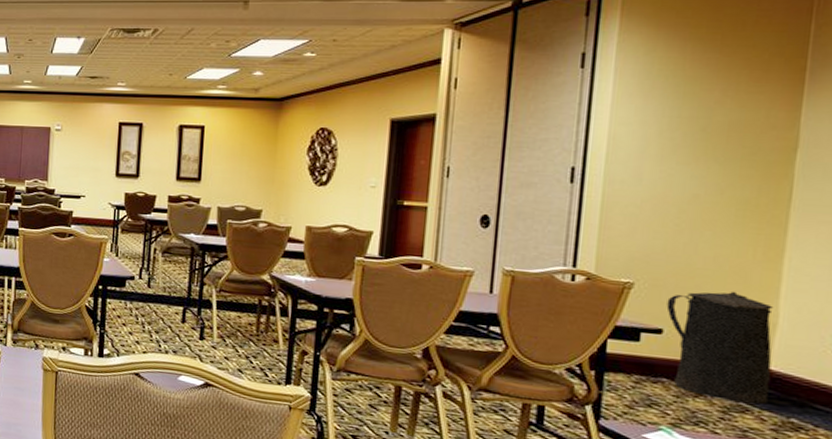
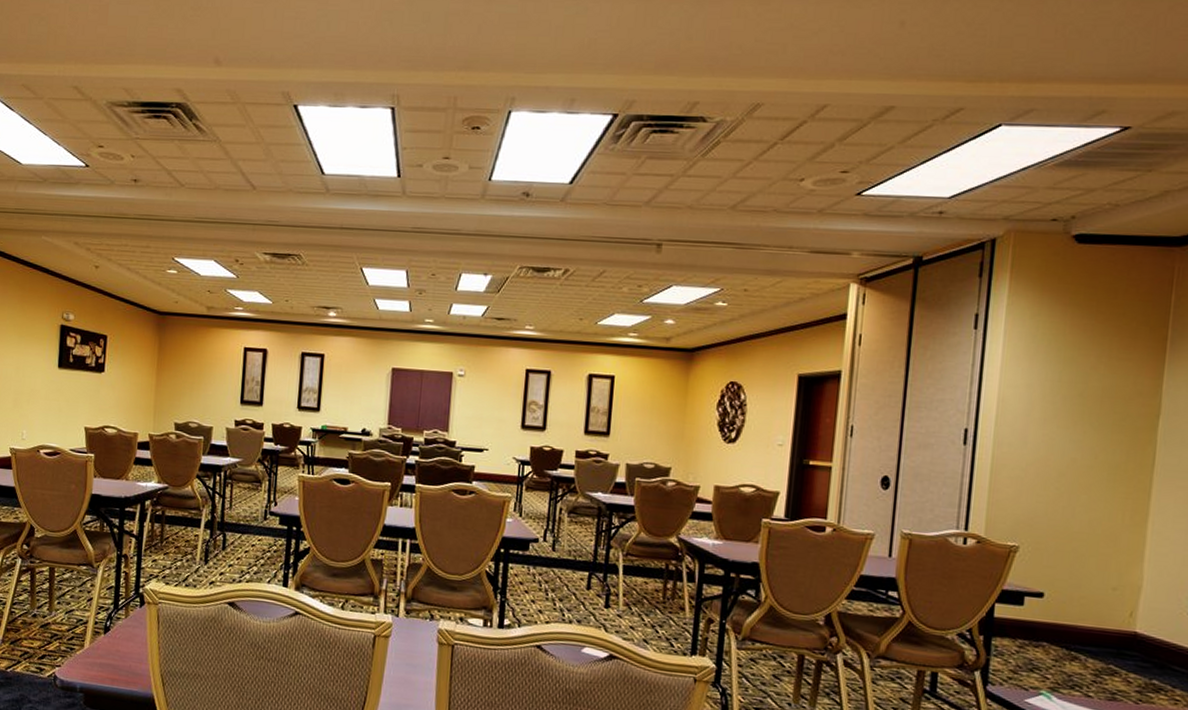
trash can: present [666,291,774,405] -> none [1047,554,1139,667]

